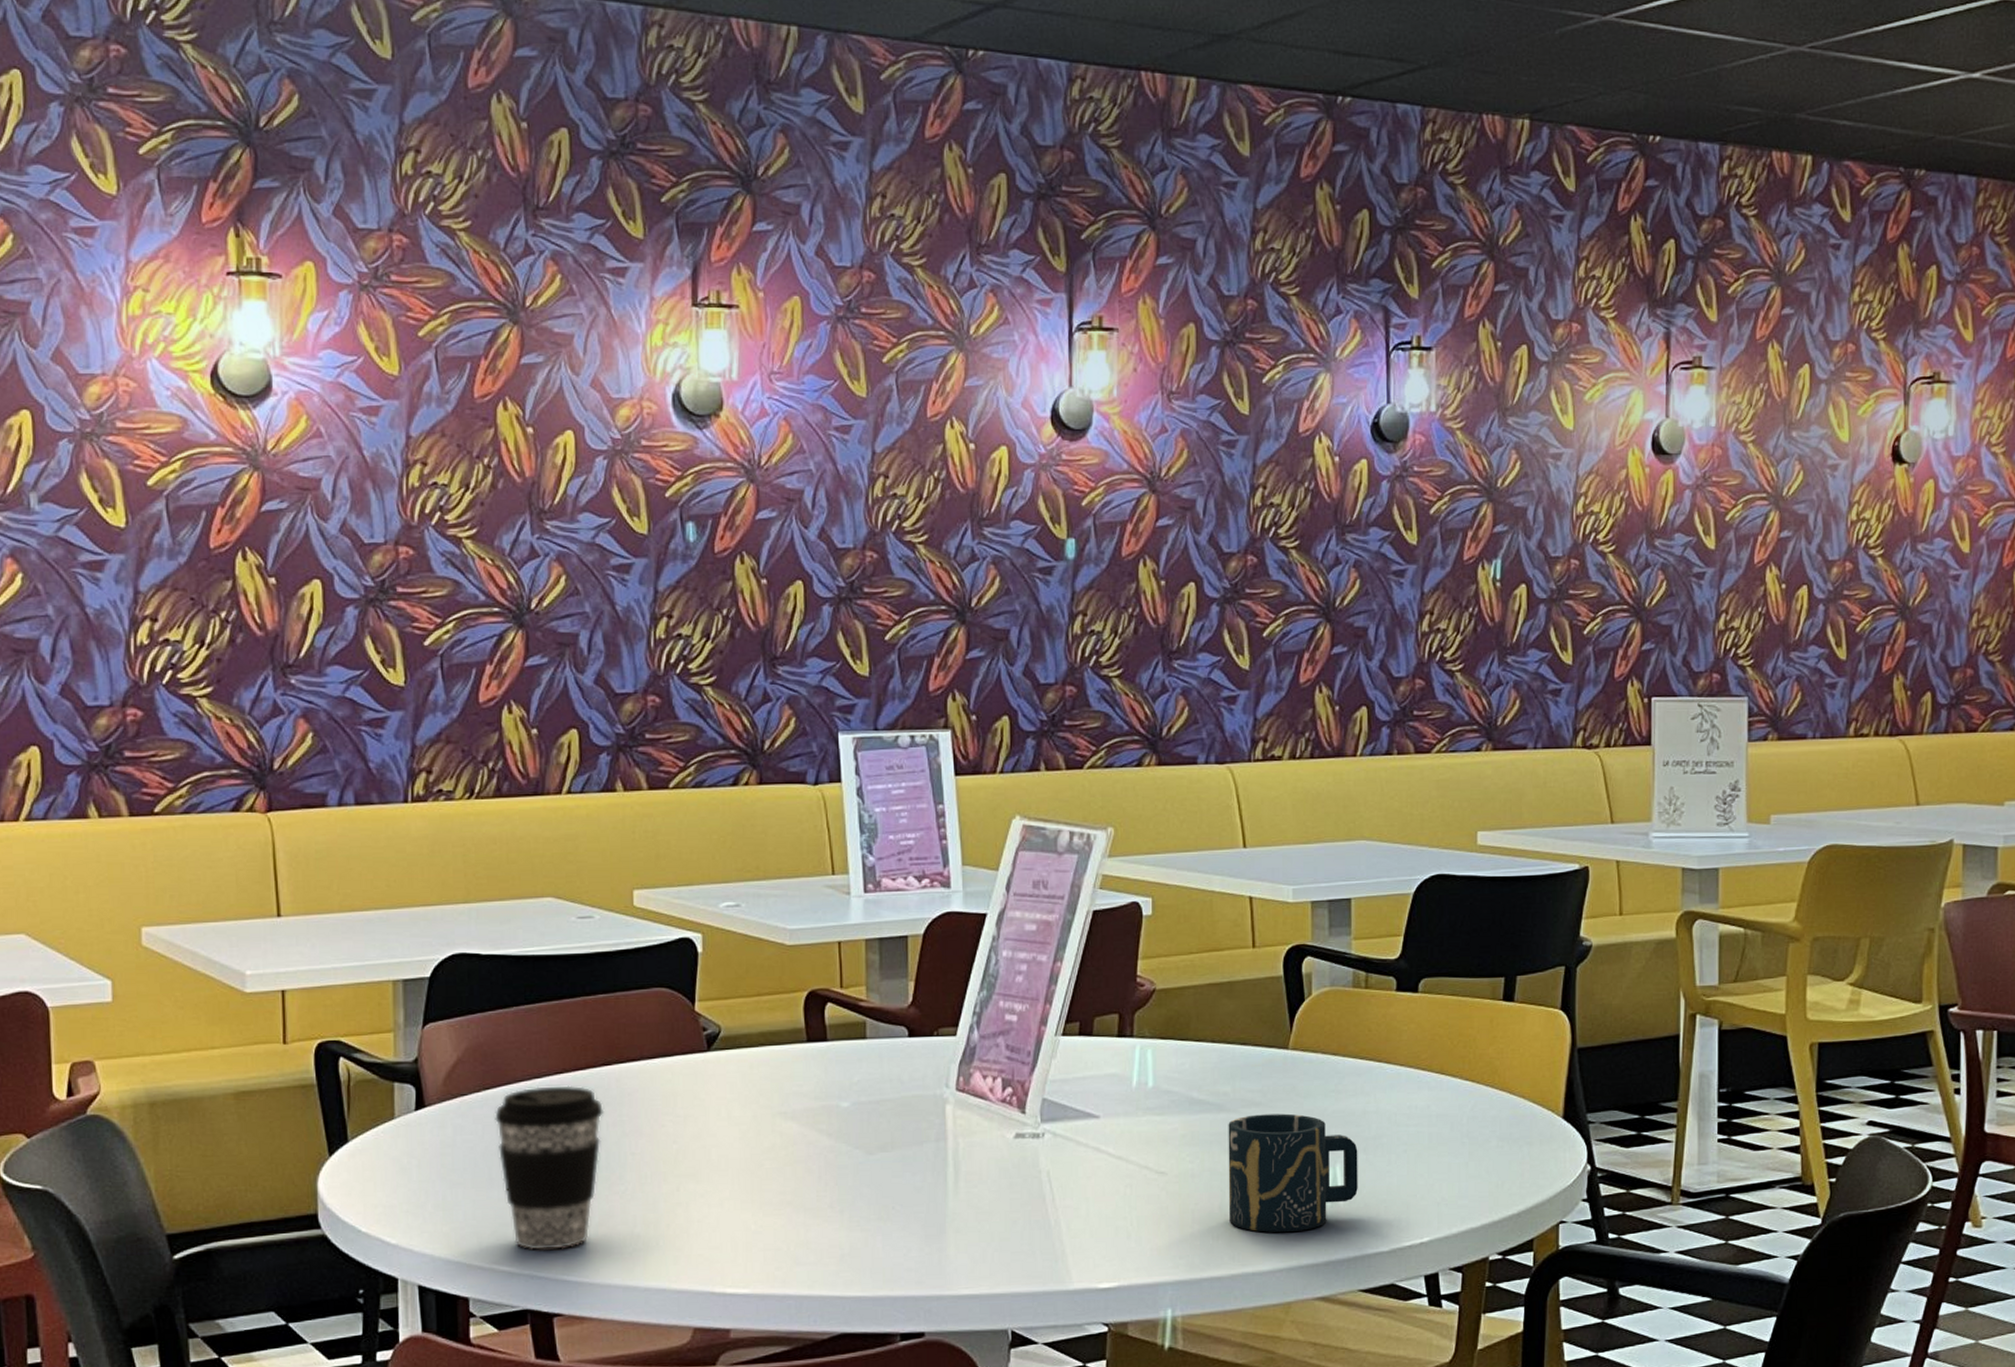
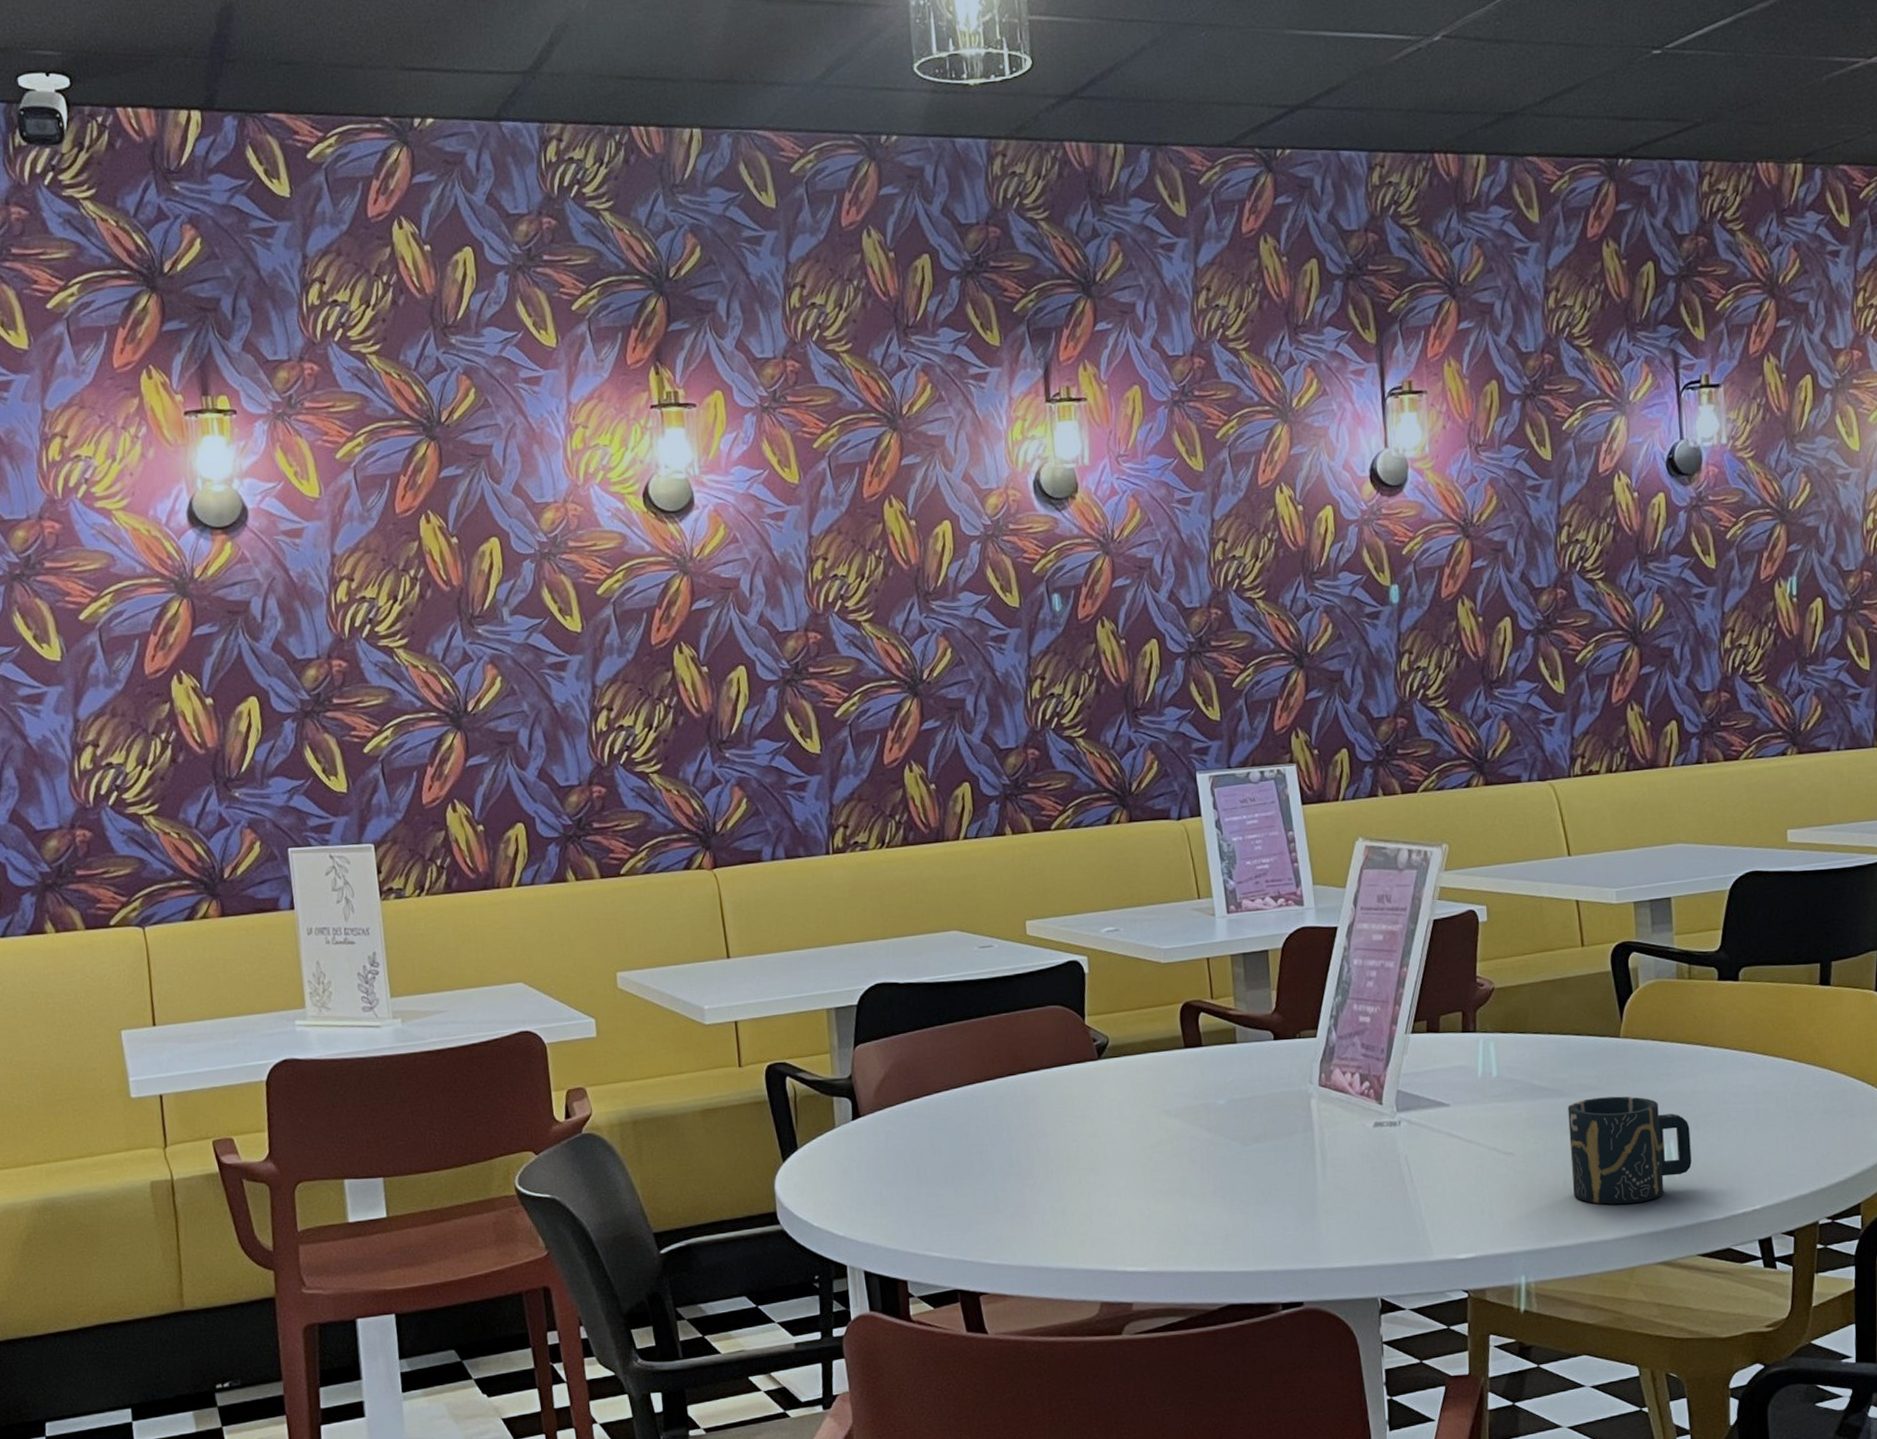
coffee cup: present [495,1085,605,1250] -> none [919,1094,1013,1238]

